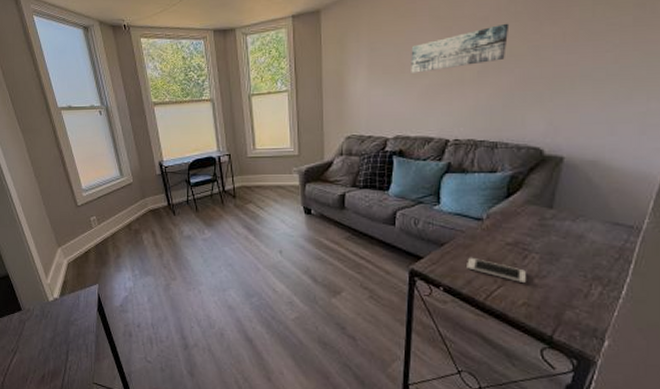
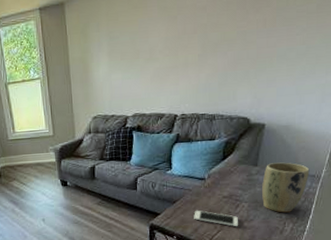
wall art: present [411,23,510,73] -> none [144,12,223,59]
plant pot: none [559,206,626,271] -> present [262,162,310,213]

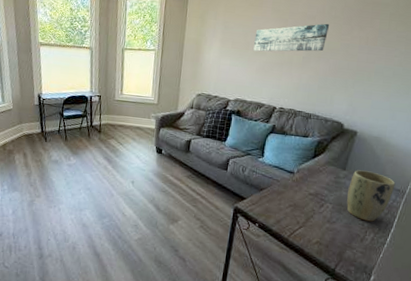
wall art: none [144,12,223,59] -> present [253,23,330,52]
cell phone: present [194,210,238,227] -> none [278,201,321,227]

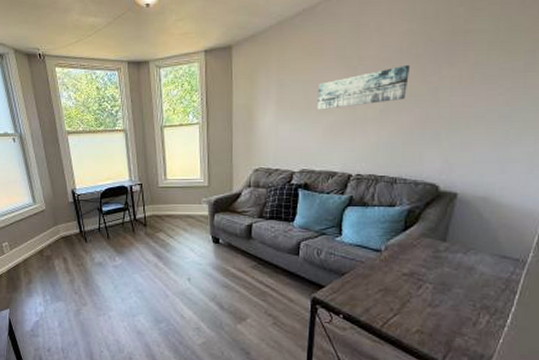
plant pot: present [347,170,396,222] -> none [451,240,513,301]

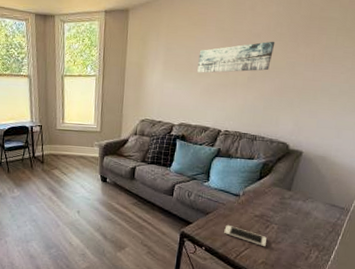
cell phone: none [365,286,420,312] -> present [224,224,267,247]

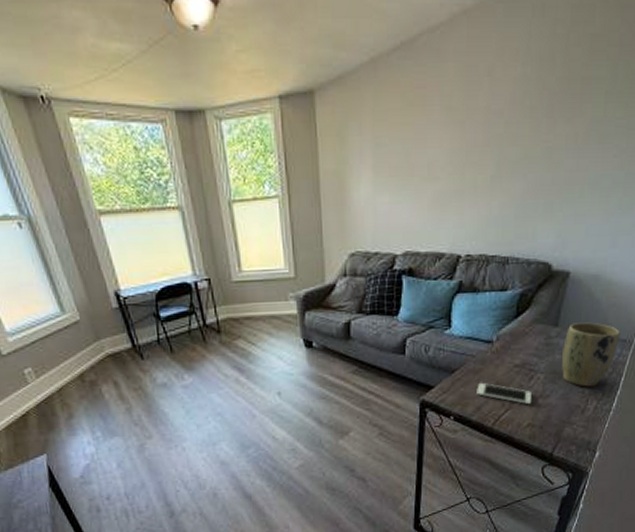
wall art: present [197,41,275,73] -> none [421,119,524,177]
plant pot: none [292,190,340,240] -> present [562,322,621,387]

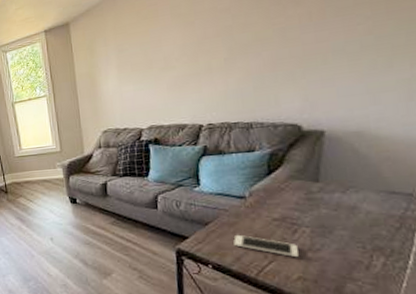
plant pot: present [562,322,621,387] -> none [329,177,403,242]

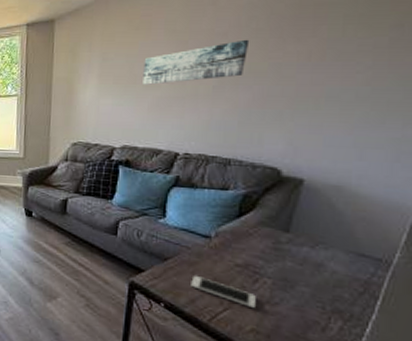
wall art: none [156,11,252,68] -> present [142,39,250,85]

